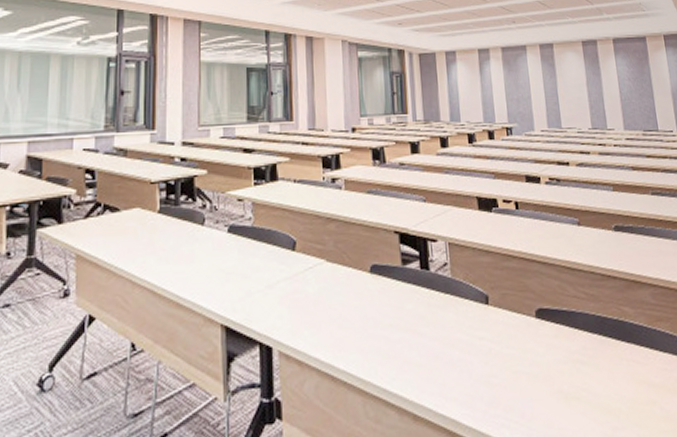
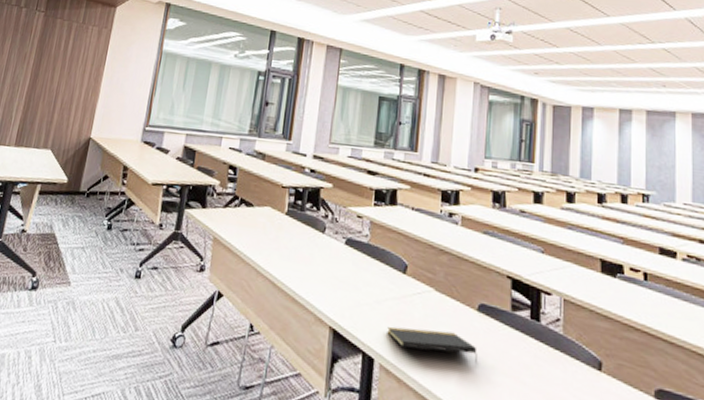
notepad: none [282,300,375,329] -> present [387,326,478,363]

